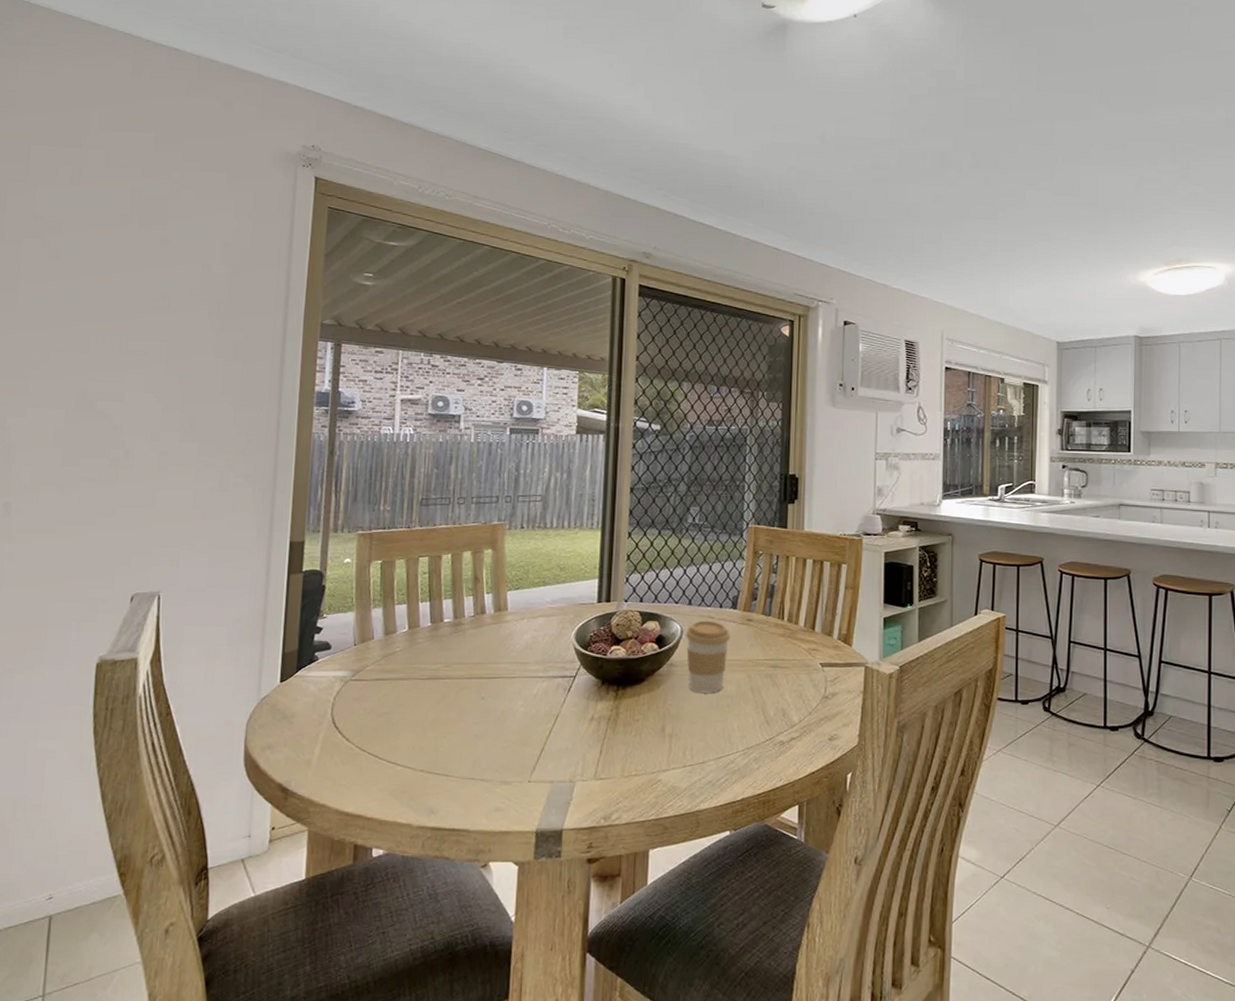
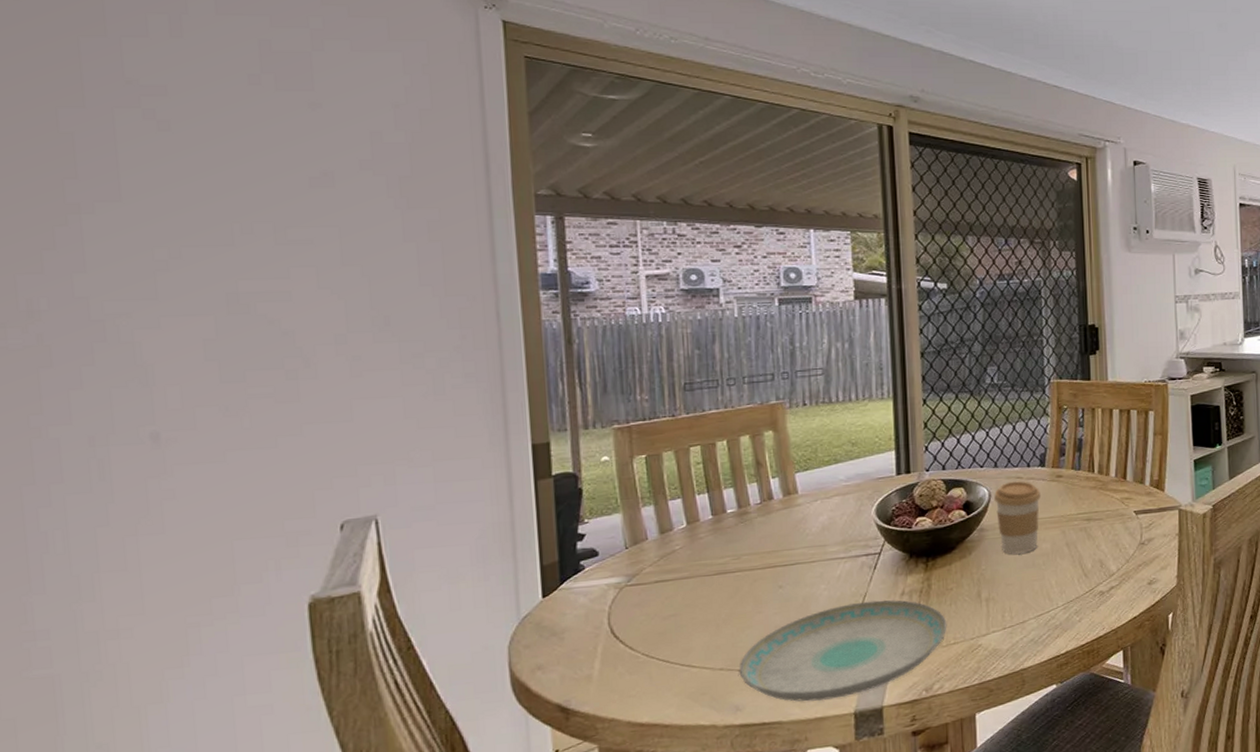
plate: none [437,722,631,815] -> present [739,600,947,702]

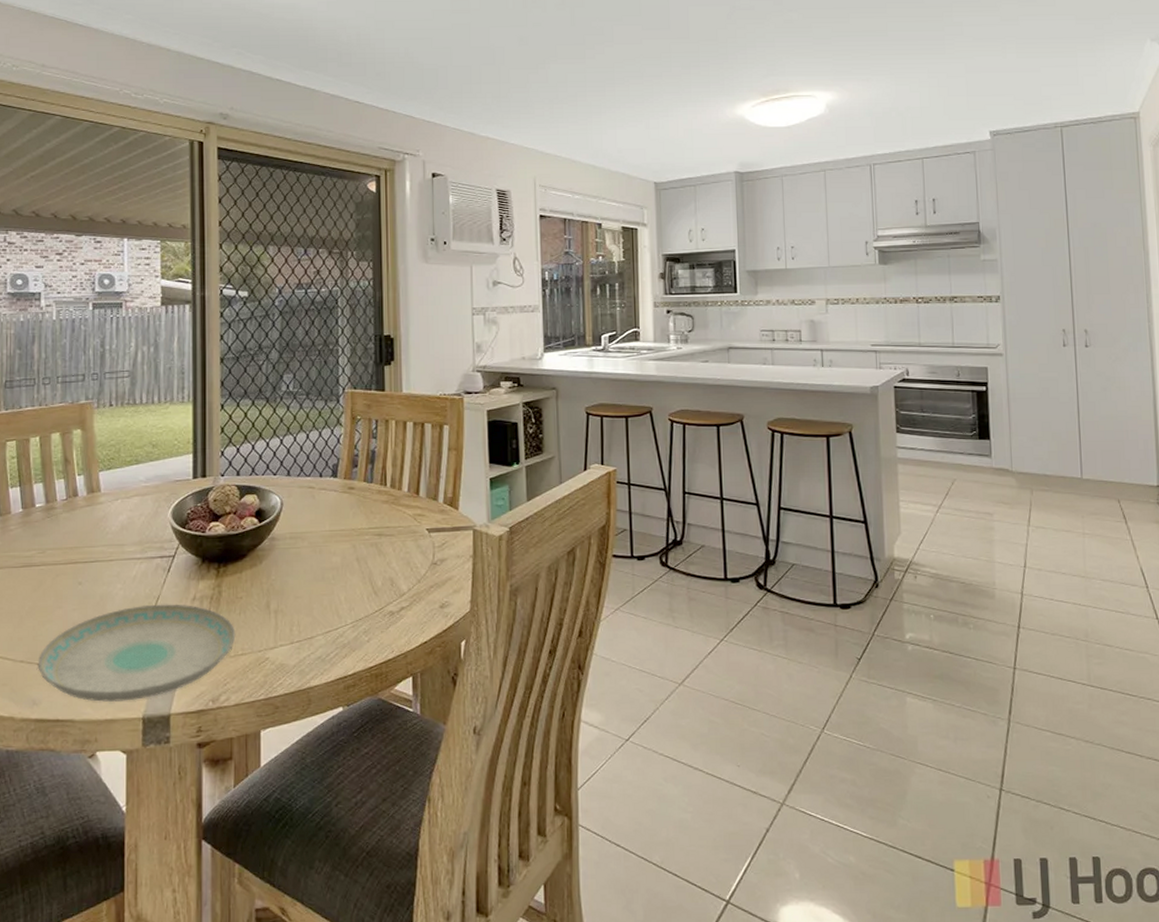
coffee cup: present [994,481,1041,555] -> none [286,491,332,567]

